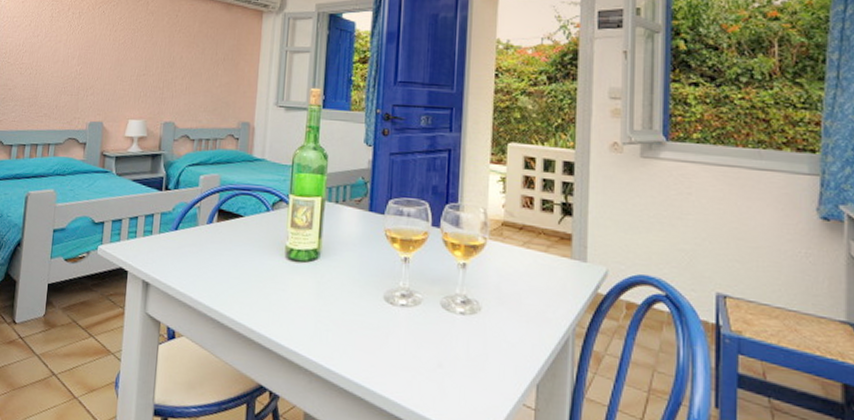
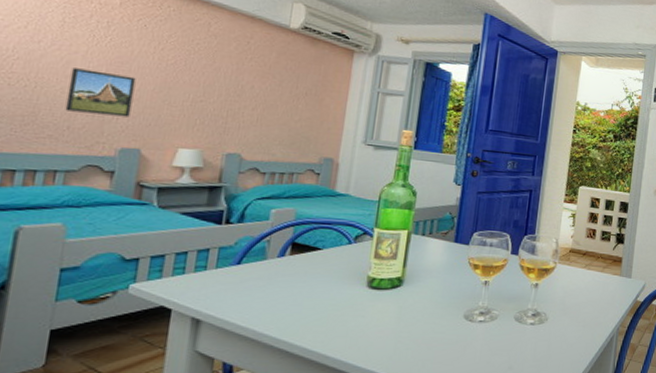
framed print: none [54,55,98,94] -> present [65,68,136,118]

